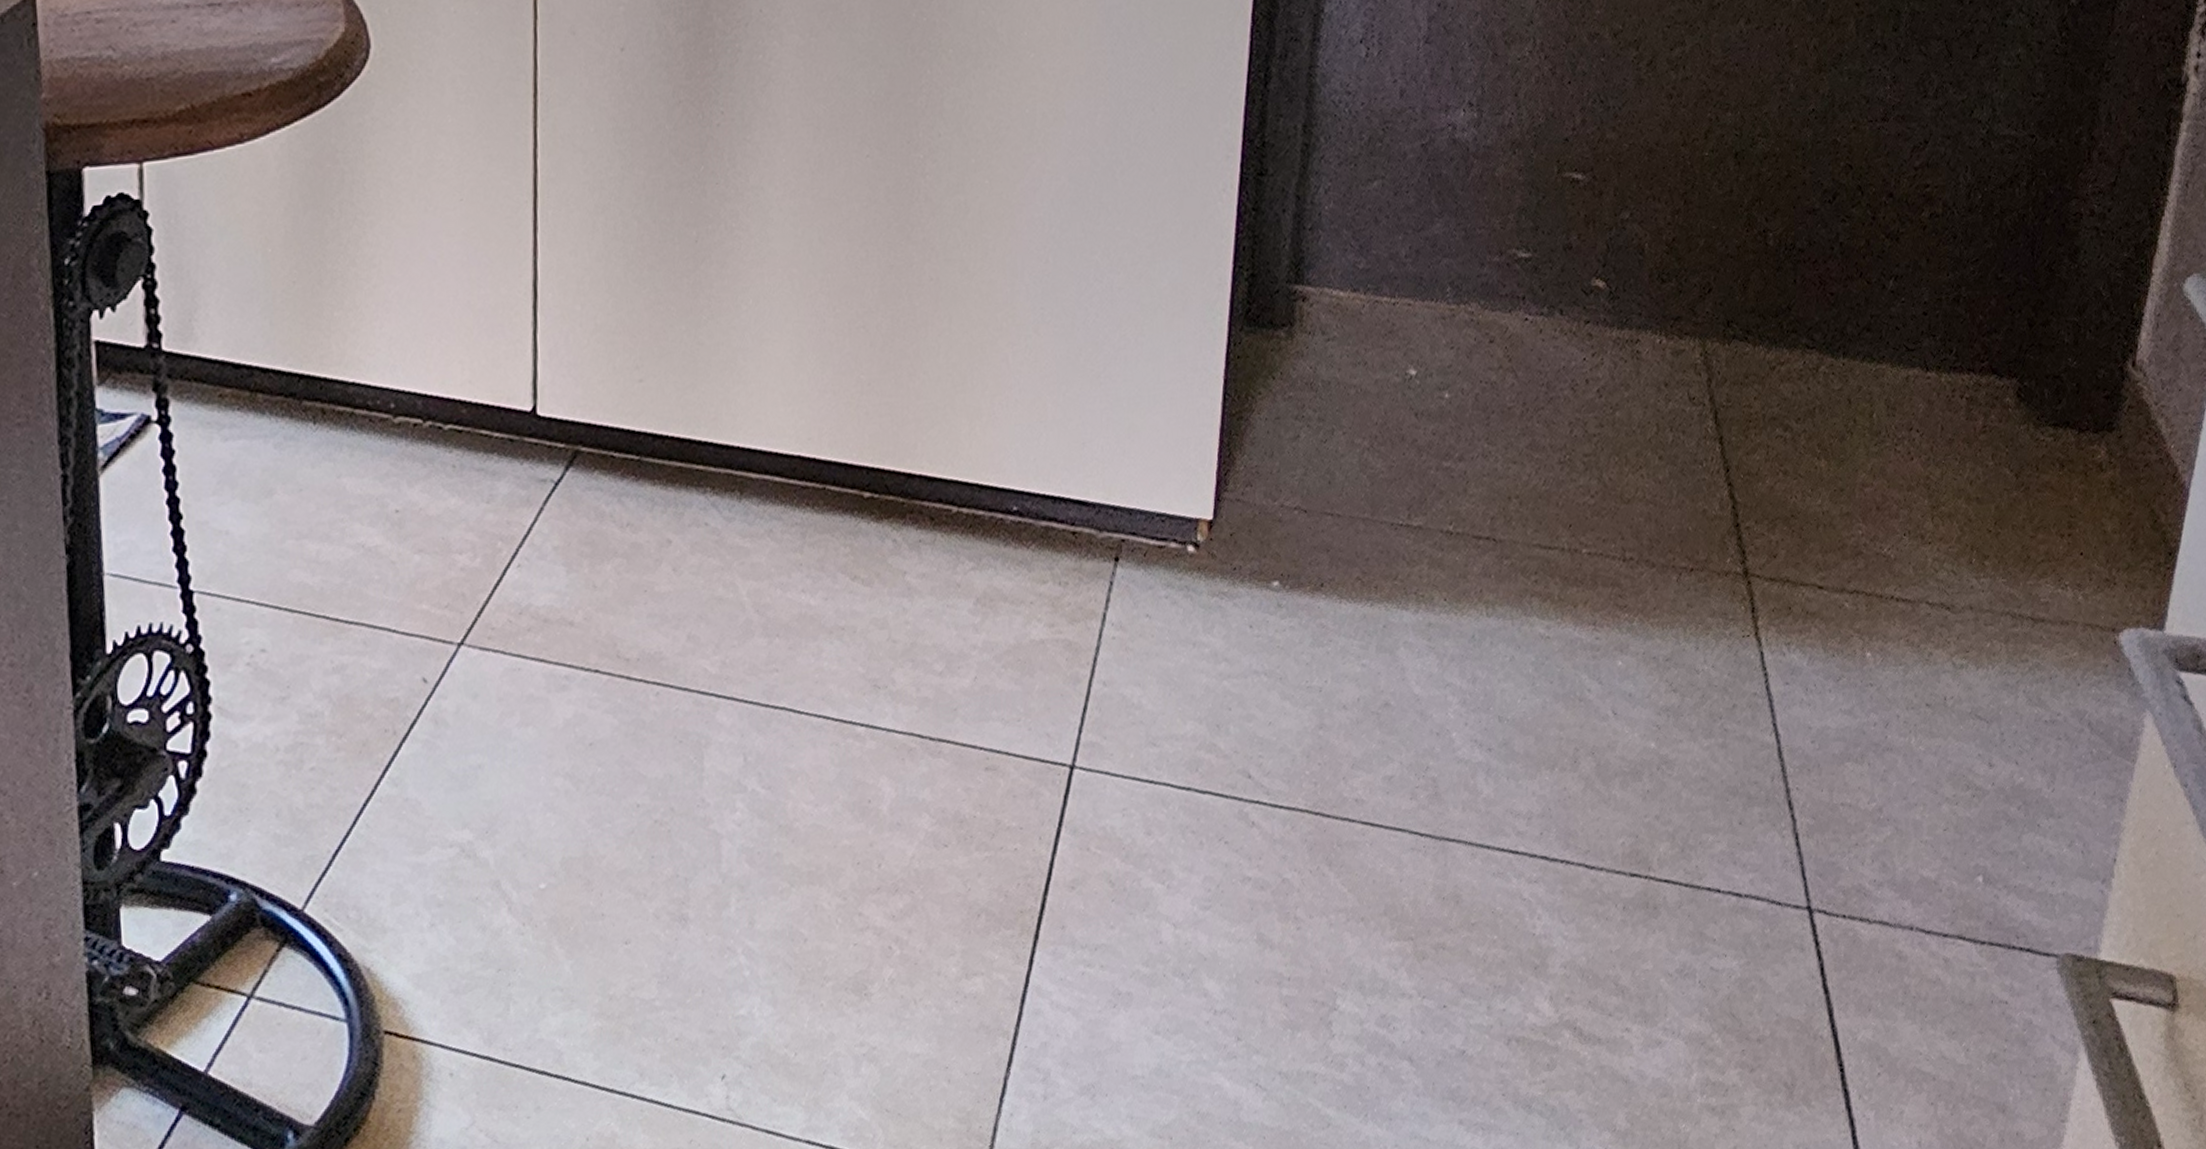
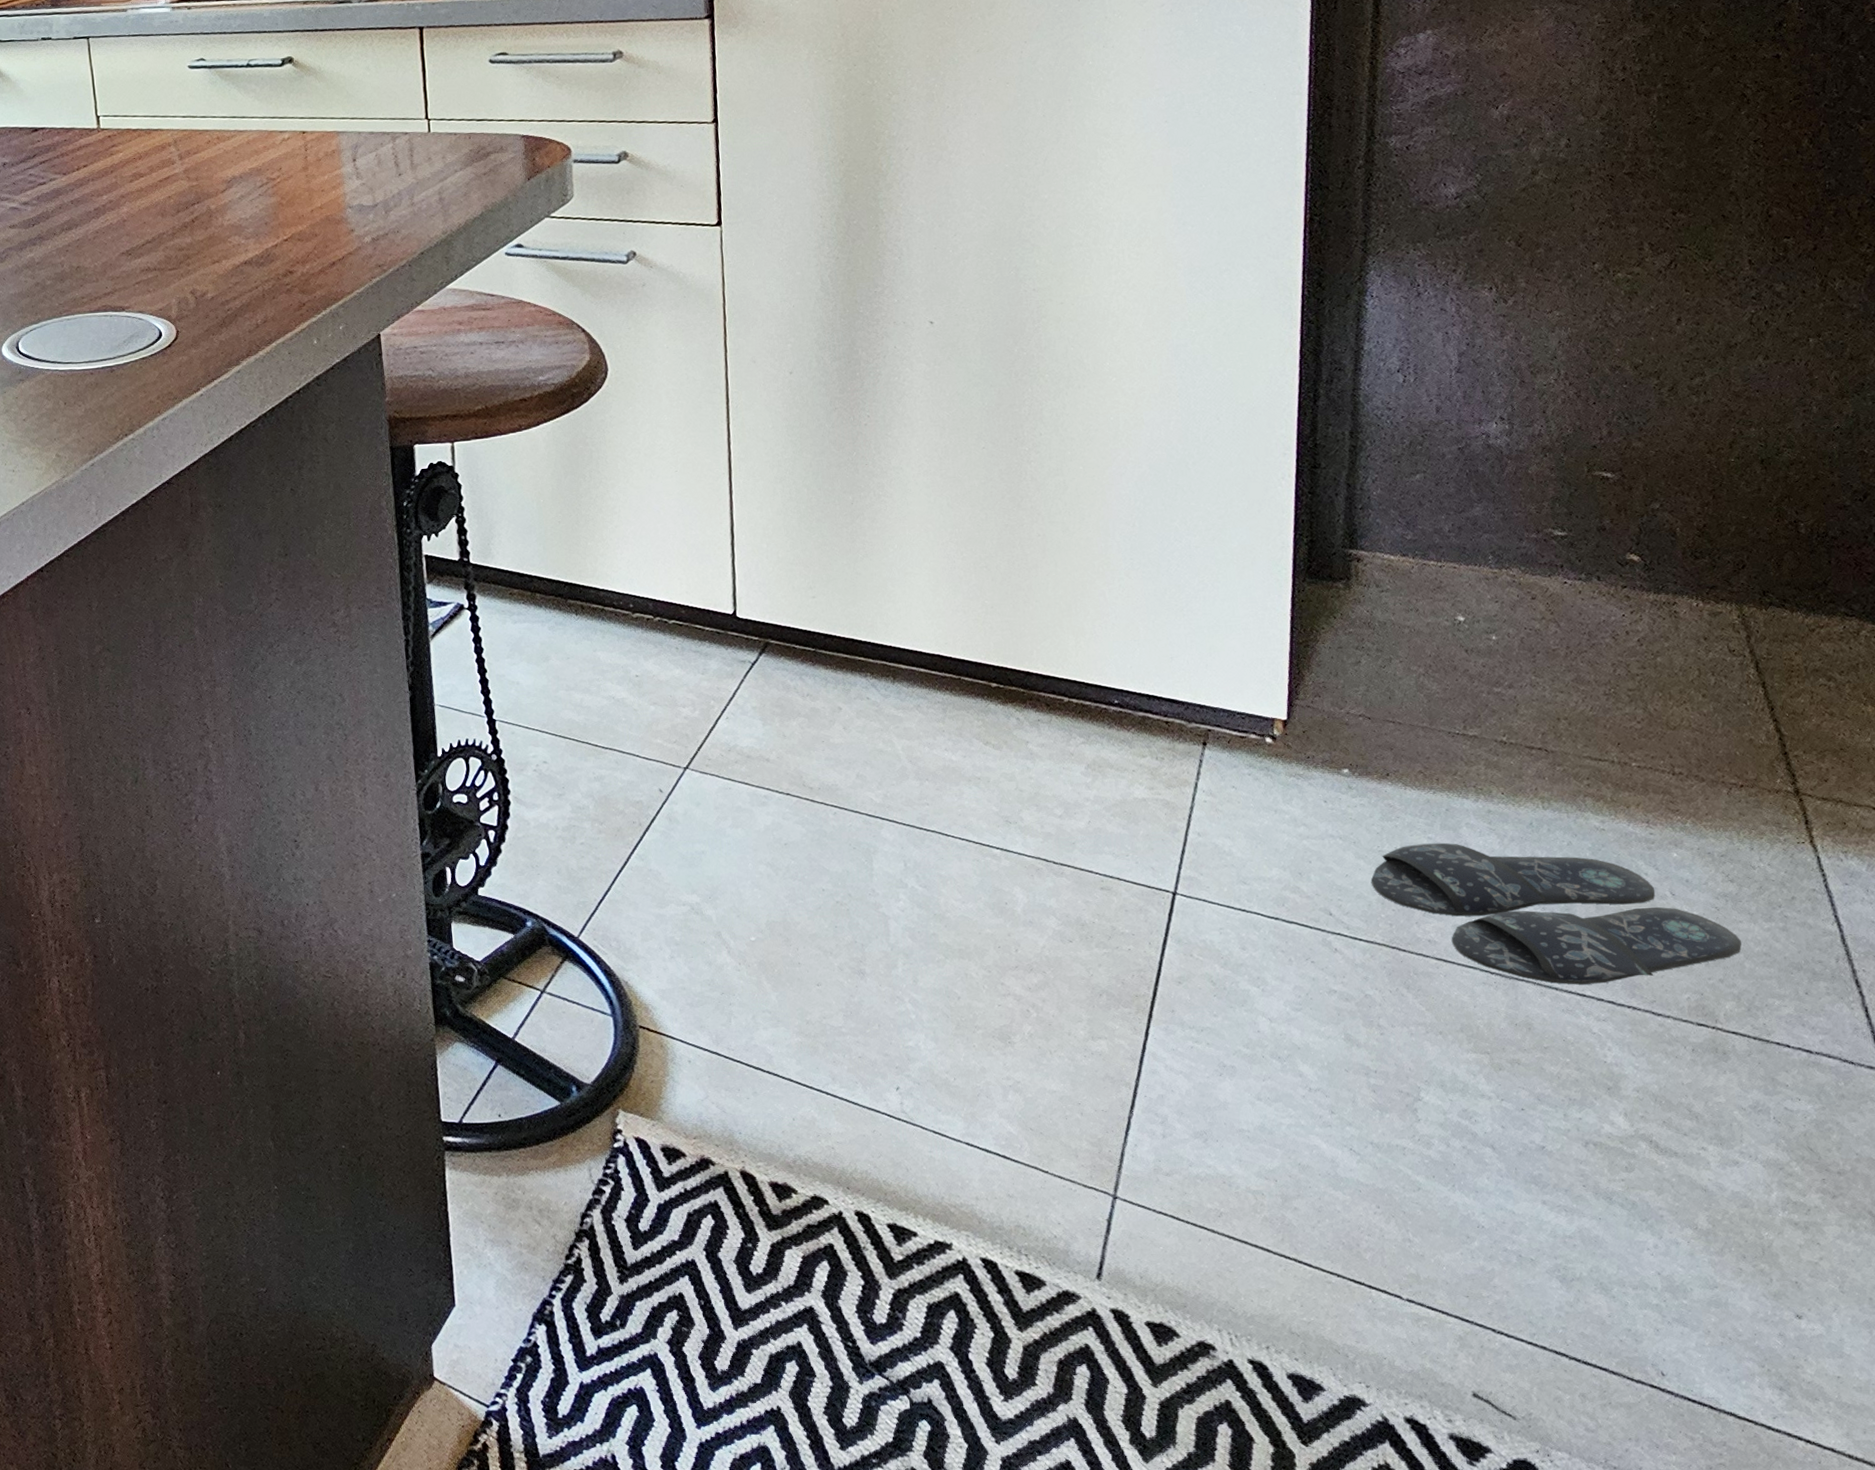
slippers: none [1296,669,1681,841] -> present [1370,842,1742,985]

